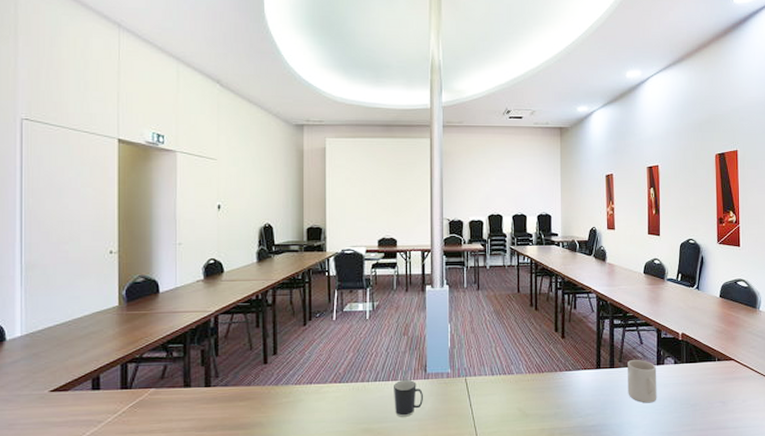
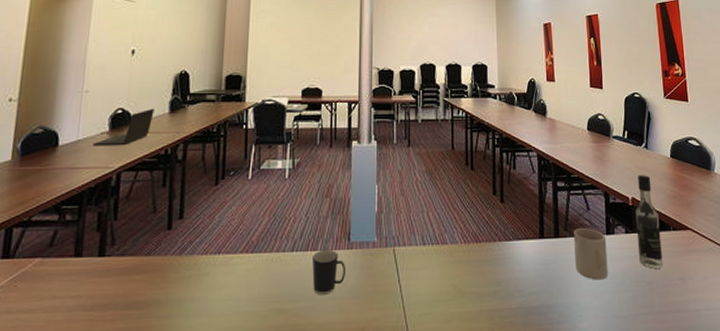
laptop: none [191,258,243,293] -> present [93,108,154,146]
bottle: none [684,313,707,394] -> present [635,175,663,269]

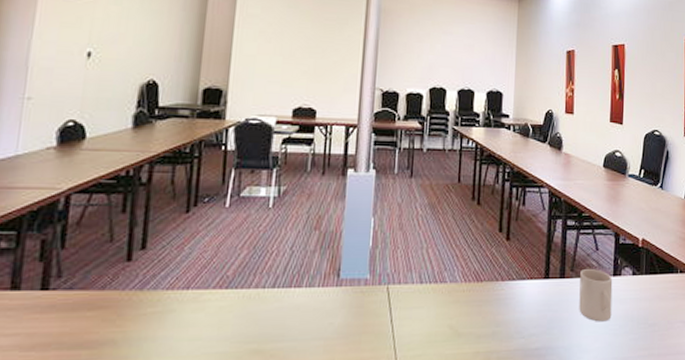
laptop: present [93,108,154,146] -> none [36,121,114,164]
mug: present [312,250,345,295] -> none [295,287,333,335]
bottle: present [635,175,663,269] -> none [643,216,668,311]

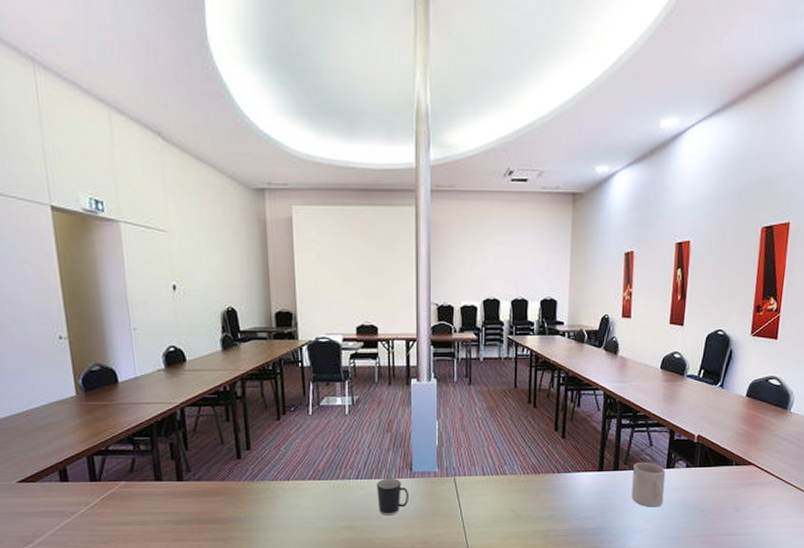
mug: none [295,287,333,335] -> present [377,479,408,516]

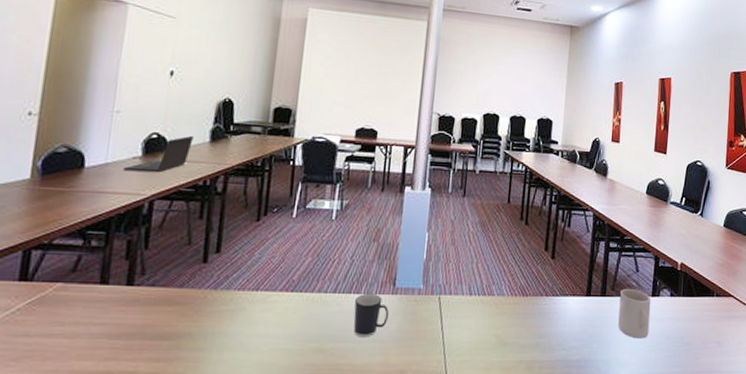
laptop: none [152,345,207,383] -> present [124,135,194,173]

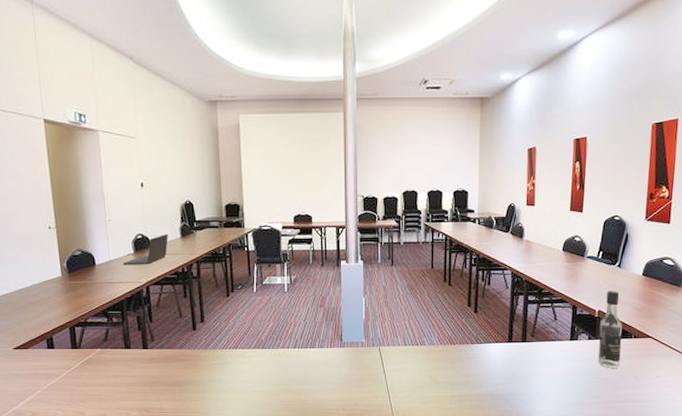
mug: present [353,294,389,337] -> none [312,348,339,380]
cup: present [618,289,651,339] -> none [538,335,570,376]
bottle: none [680,242,705,331] -> present [597,291,623,368]

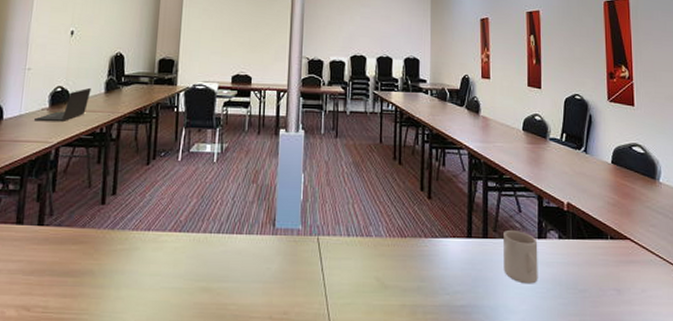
cup: none [538,335,570,376] -> present [503,230,538,284]
bottle: present [597,291,623,368] -> none [570,180,598,277]

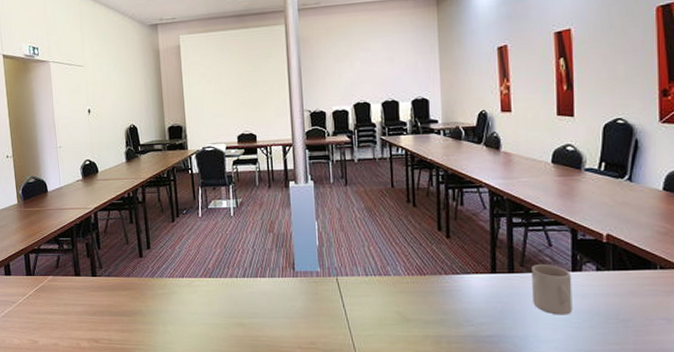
laptop: present [34,87,91,122] -> none [73,158,114,192]

